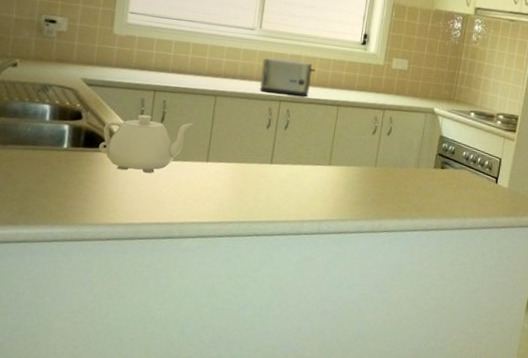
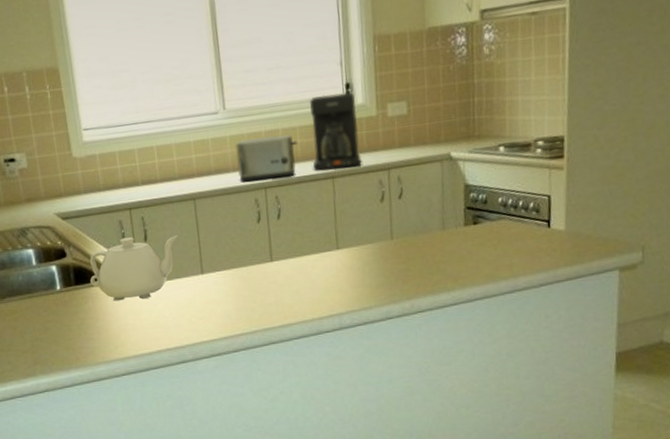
coffee maker: none [324,38,369,101] -> present [310,92,362,171]

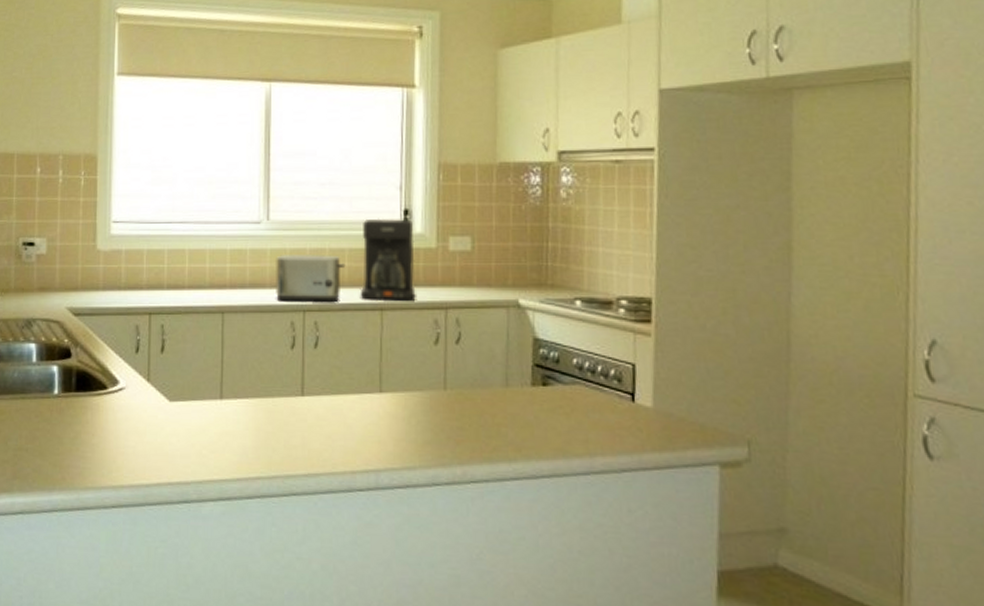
teapot: present [90,234,179,301] -> none [93,345,201,418]

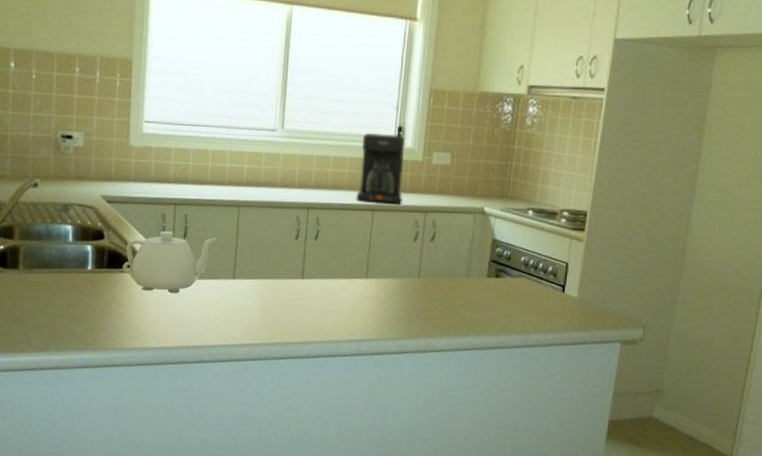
teapot: none [93,345,201,418] -> present [123,231,218,293]
toaster: present [274,255,346,303] -> none [285,159,346,203]

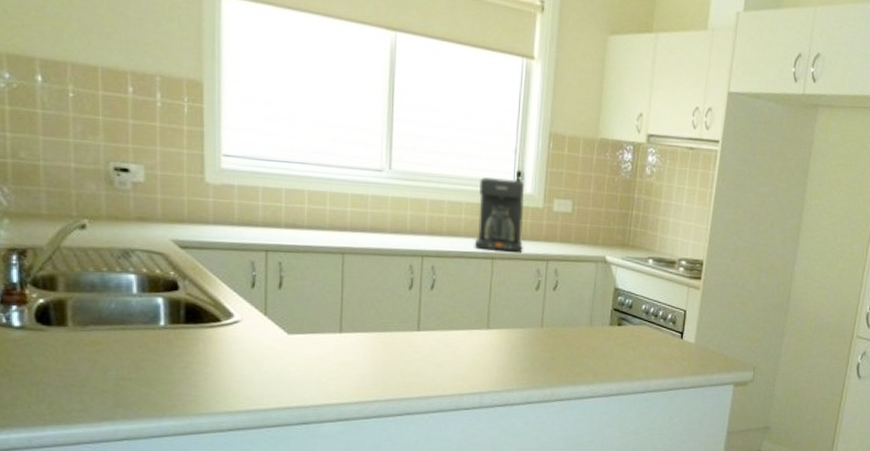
teapot: present [123,231,218,293] -> none [205,281,320,350]

